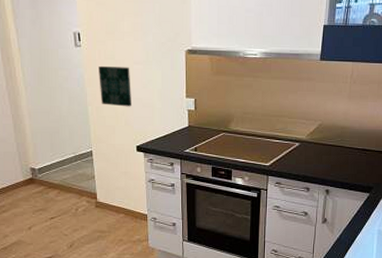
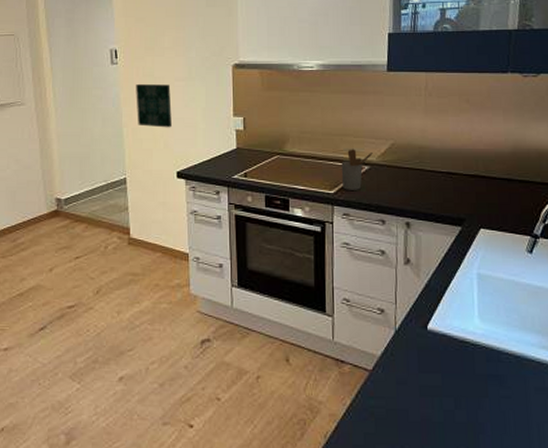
utensil holder: none [276,128,303,163] -> present [341,149,373,190]

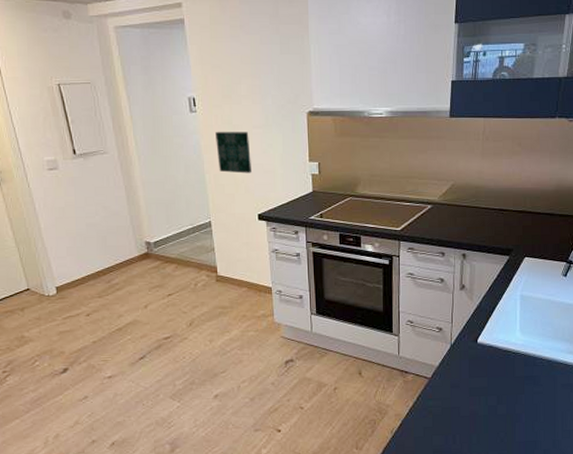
utensil holder: present [341,149,373,190] -> none [407,190,435,227]

